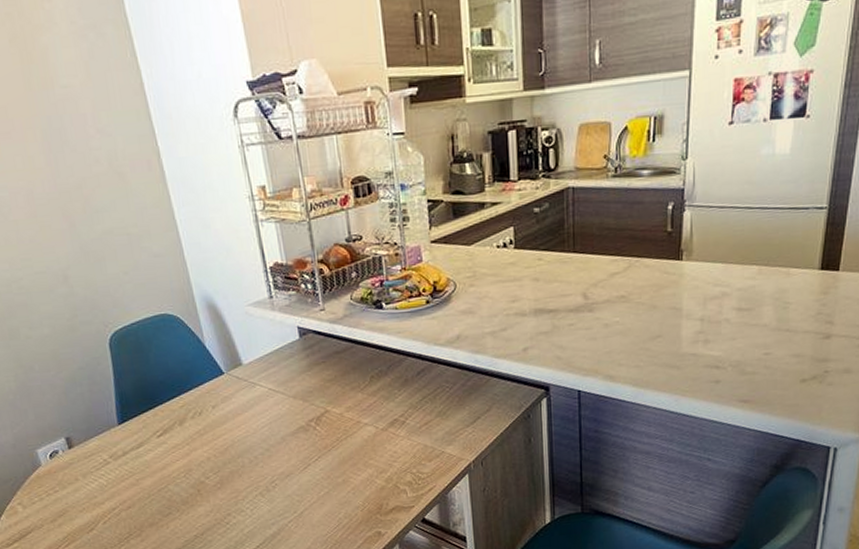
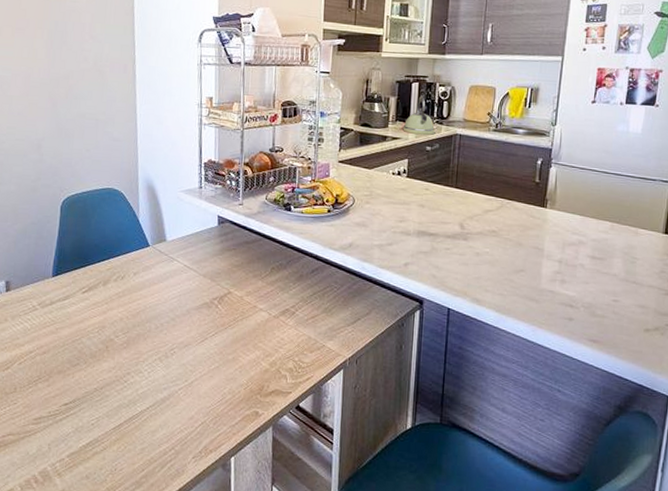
kettle: none [501,145,543,196] -> present [401,95,436,136]

